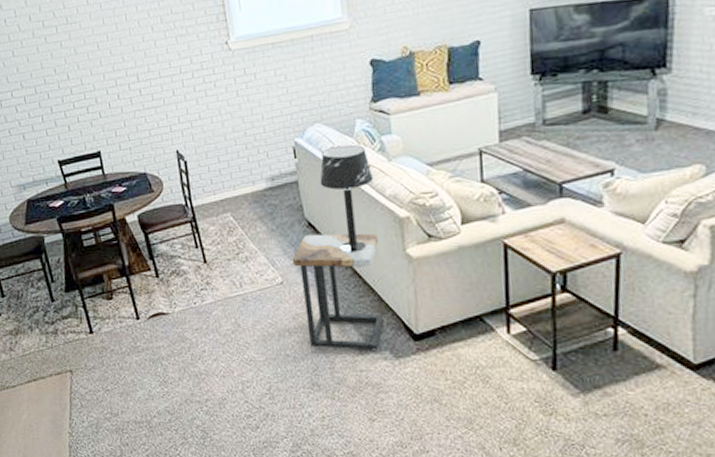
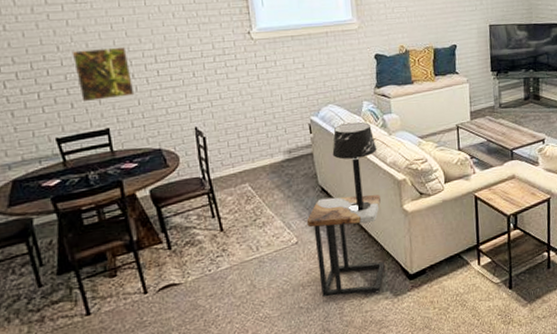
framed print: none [66,66,121,125] -> present [71,46,135,103]

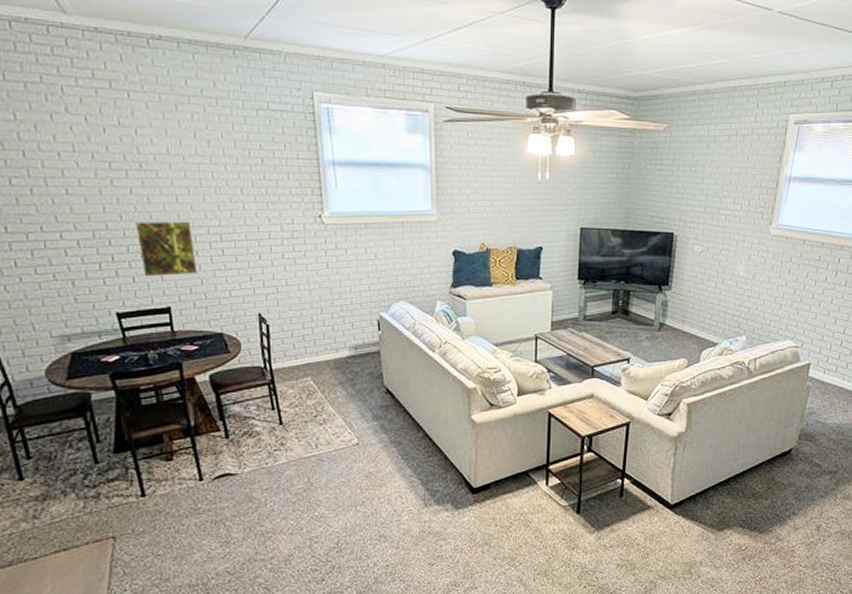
side table: present [306,194,385,298] -> none [369,400,448,503]
table lamp: present [332,121,377,212] -> none [400,322,448,417]

